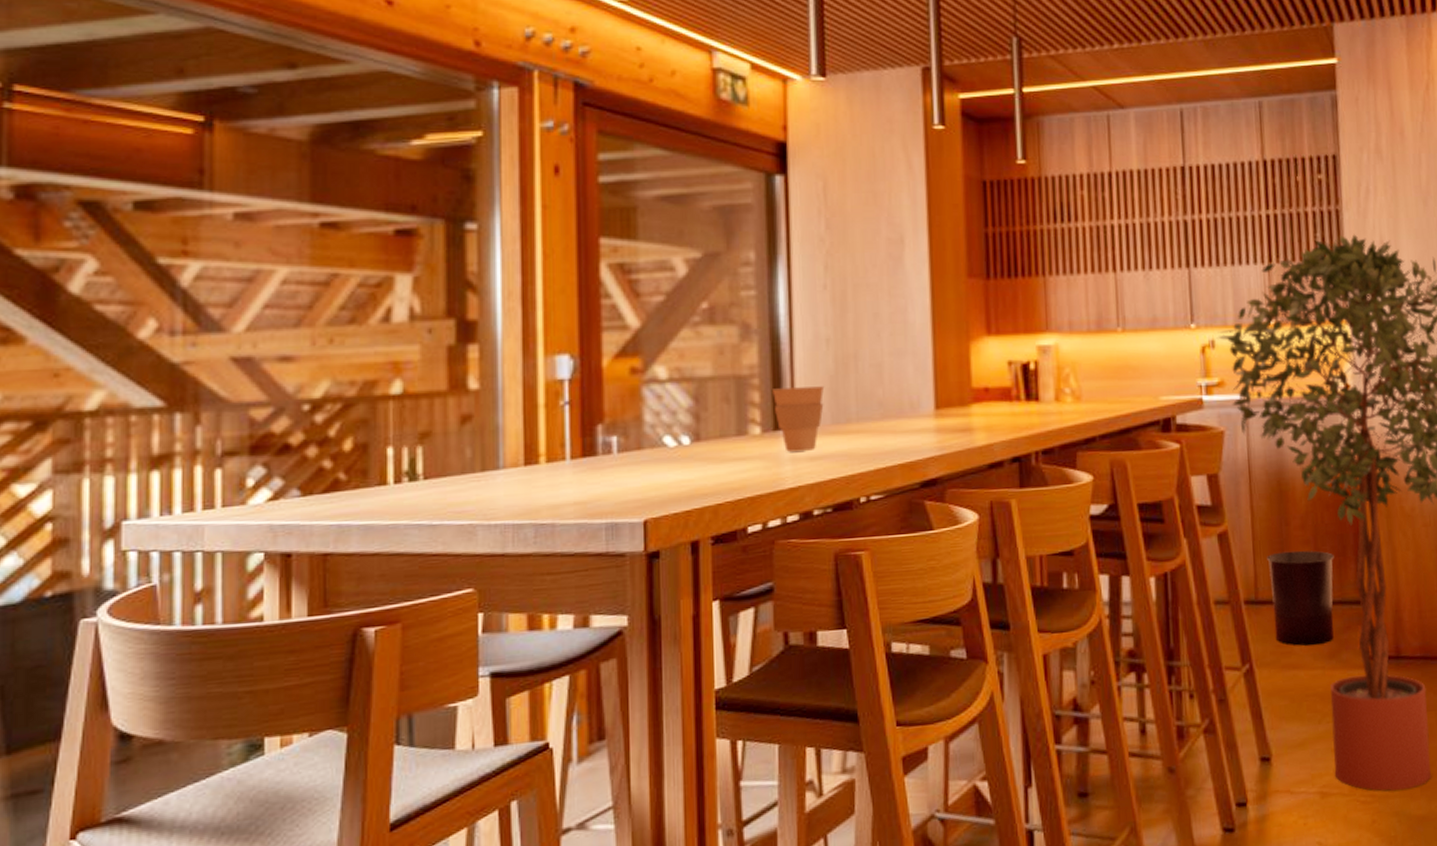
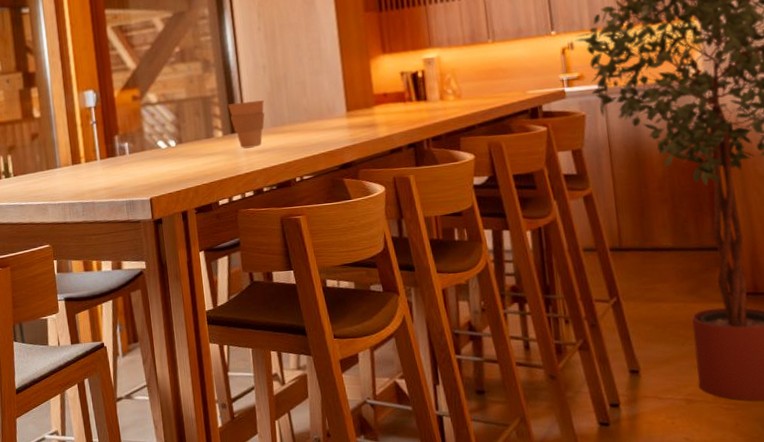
waste bin: present [1267,550,1334,646] -> none [628,207,693,284]

